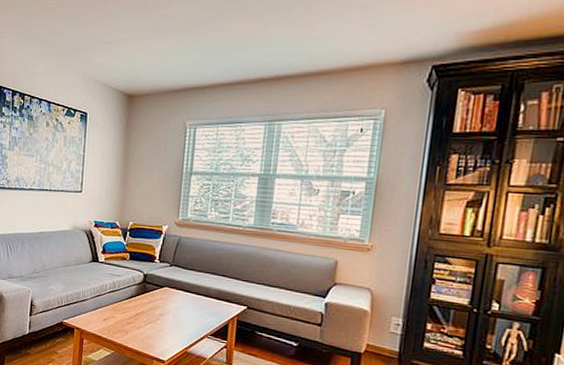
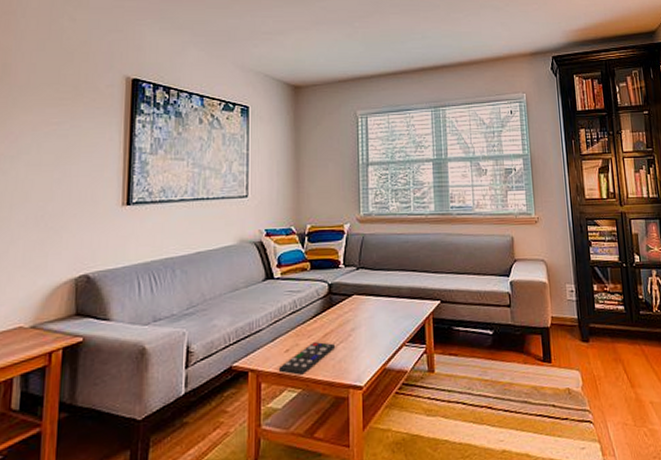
remote control: none [97,317,146,340] -> present [278,341,336,375]

